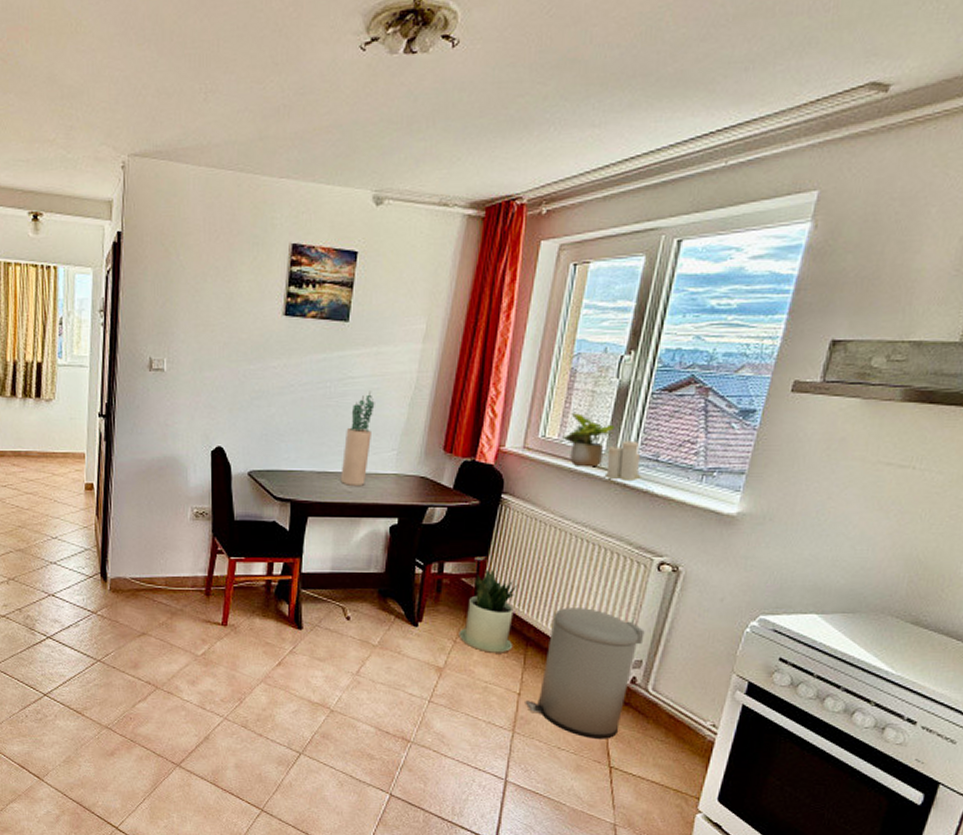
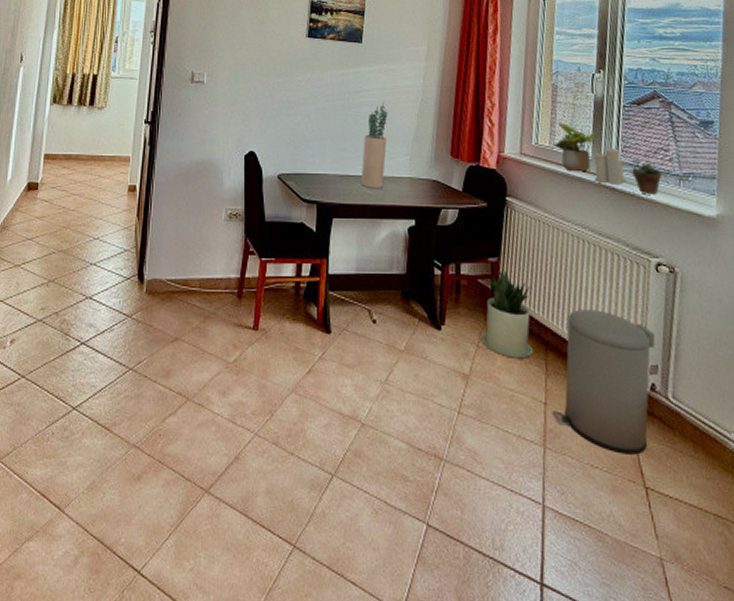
succulent plant: none [649,447,683,492] -> present [631,154,662,195]

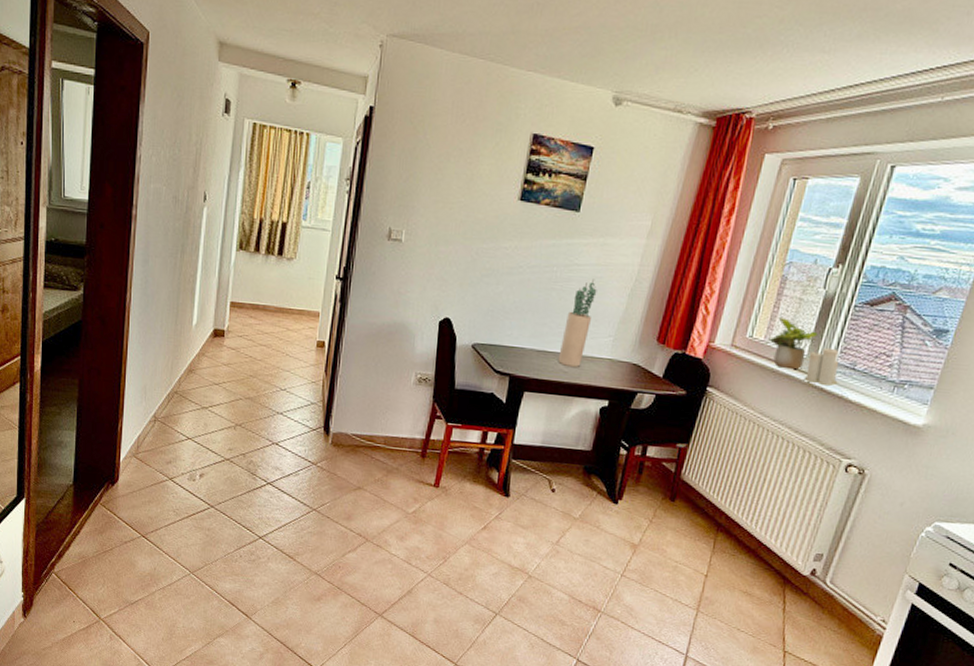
planter: present [480,271,534,359] -> none [655,457,715,536]
pedal bin: present [552,309,656,455] -> none [710,498,828,625]
succulent plant: present [631,154,662,195] -> none [845,357,878,399]

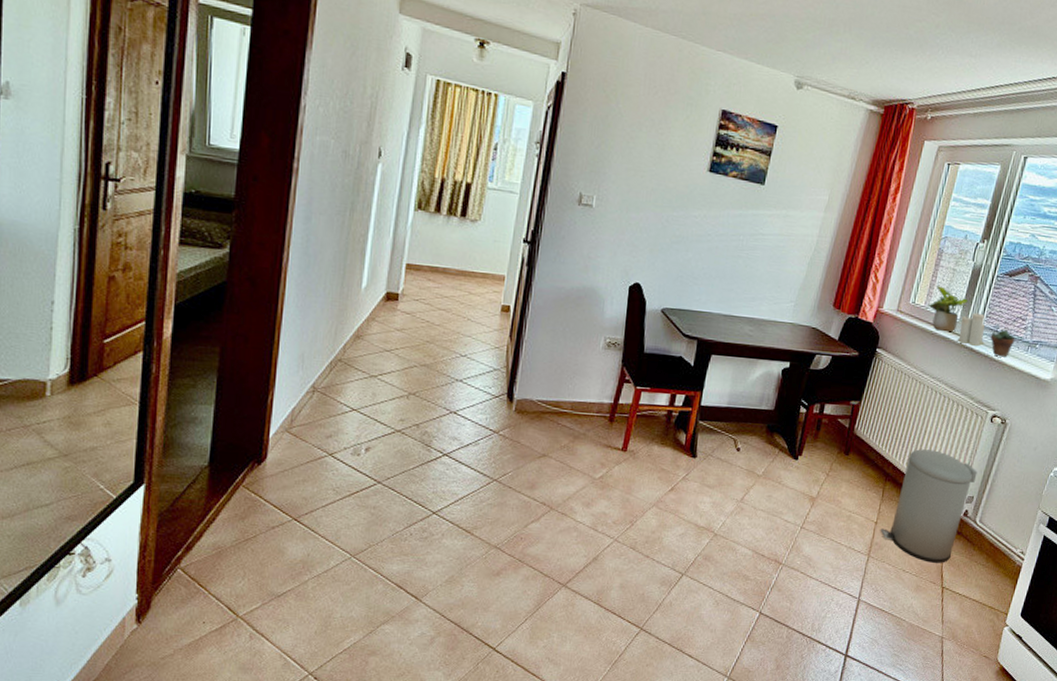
vase: present [558,279,597,368] -> none [743,248,780,332]
pedal bin: none [710,498,828,625] -> present [880,449,977,563]
succulent plant: none [845,357,878,399] -> present [990,321,1016,358]

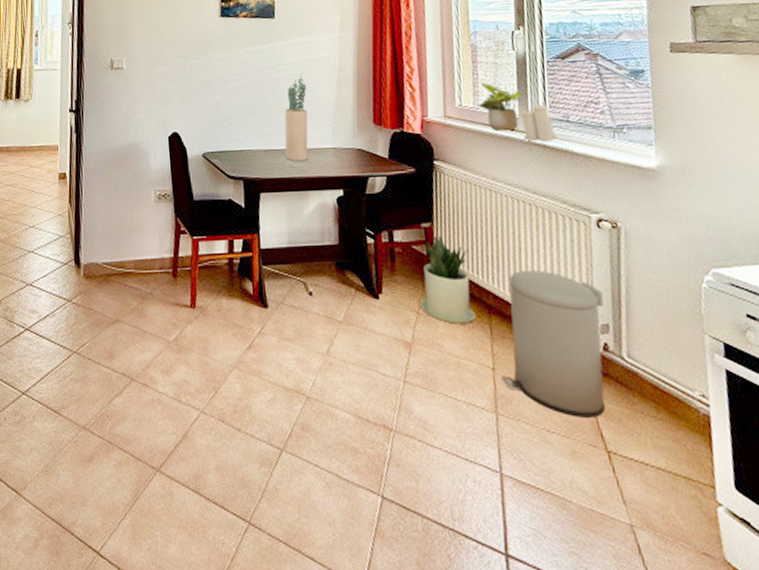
vase: none [743,248,780,332] -> present [284,75,309,162]
planter: none [831,413,883,487] -> present [420,236,477,324]
succulent plant: present [990,321,1016,358] -> none [562,108,595,150]

